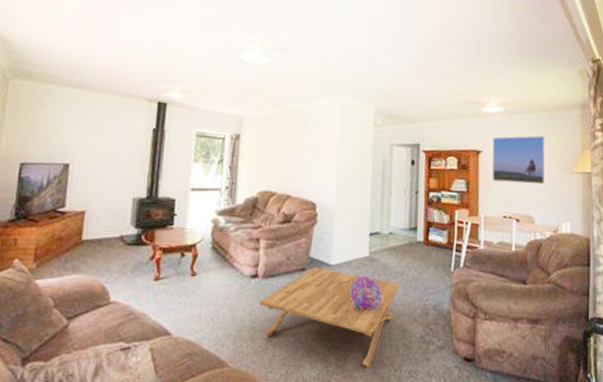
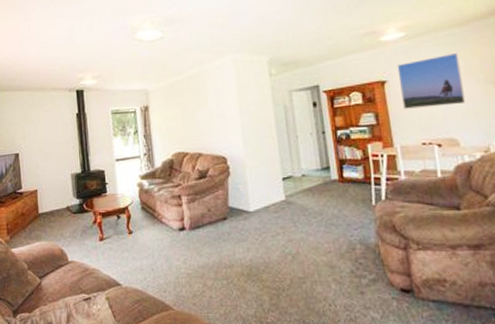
coffee table: present [259,267,400,367] -> none [190,215,321,303]
decorative sphere: present [350,275,383,311] -> none [272,218,305,251]

